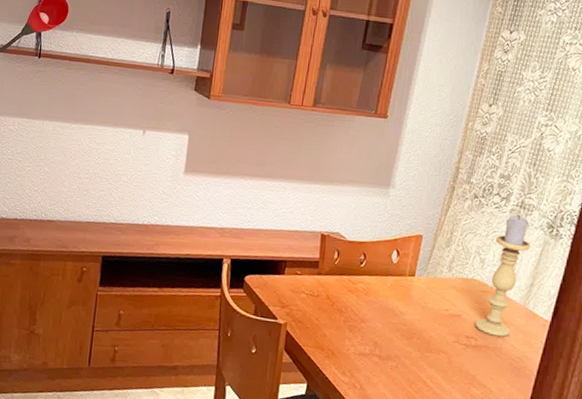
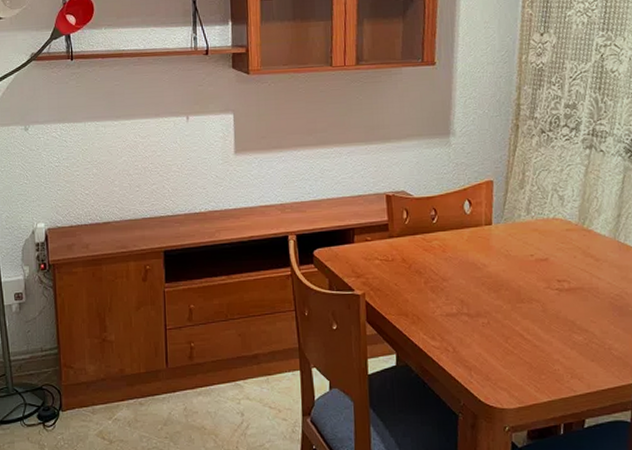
candle holder: present [475,215,531,337] -> none [564,144,611,276]

